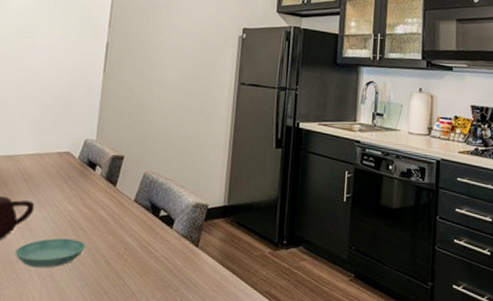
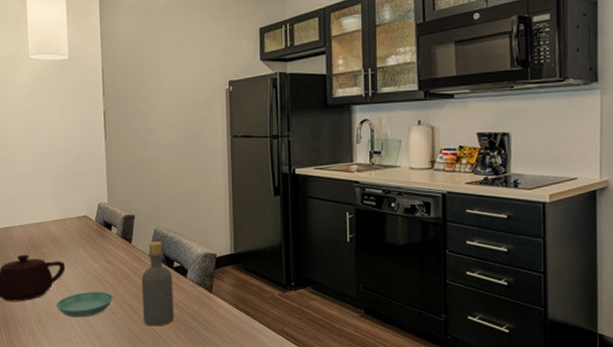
bottle: none [117,186,157,282] -> present [141,242,174,326]

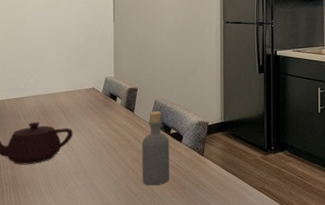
saucer: present [56,291,113,318] -> none [62,155,116,179]

